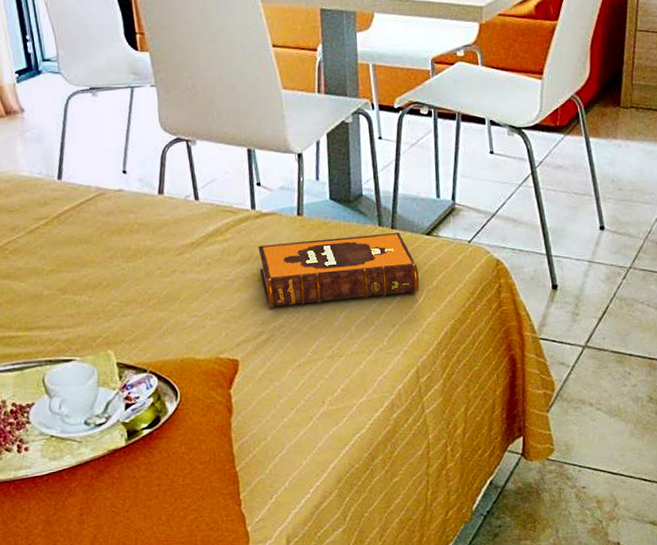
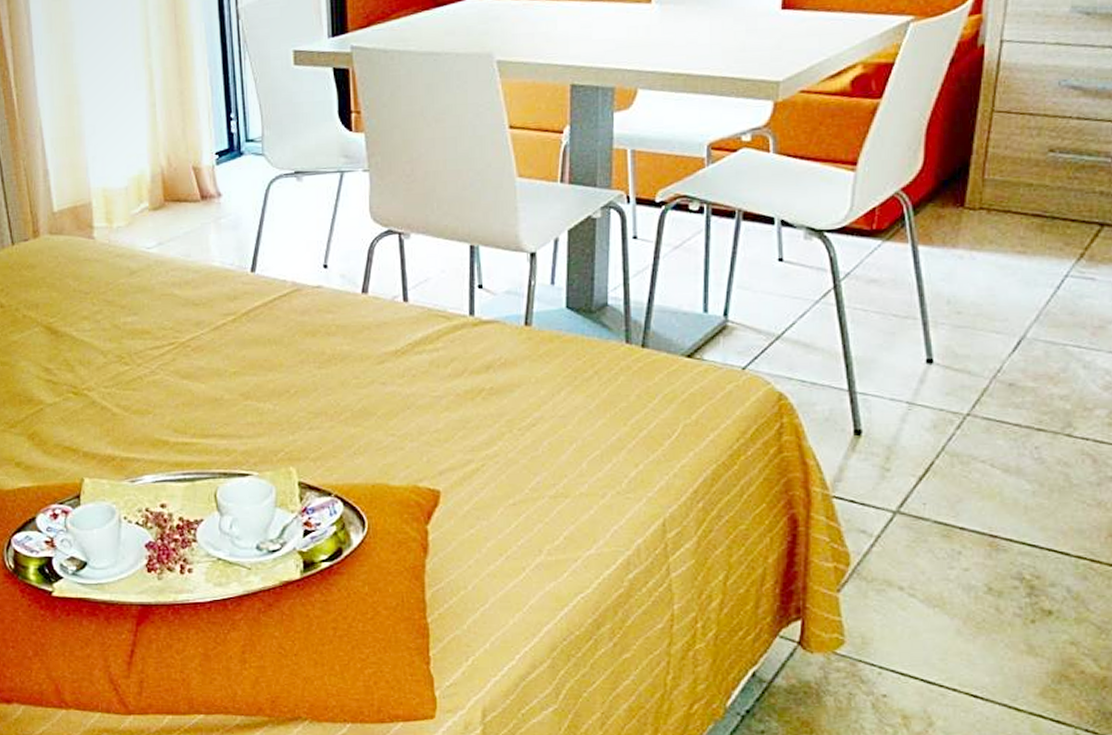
hardback book: present [258,233,420,308] -> none [473,352,673,433]

